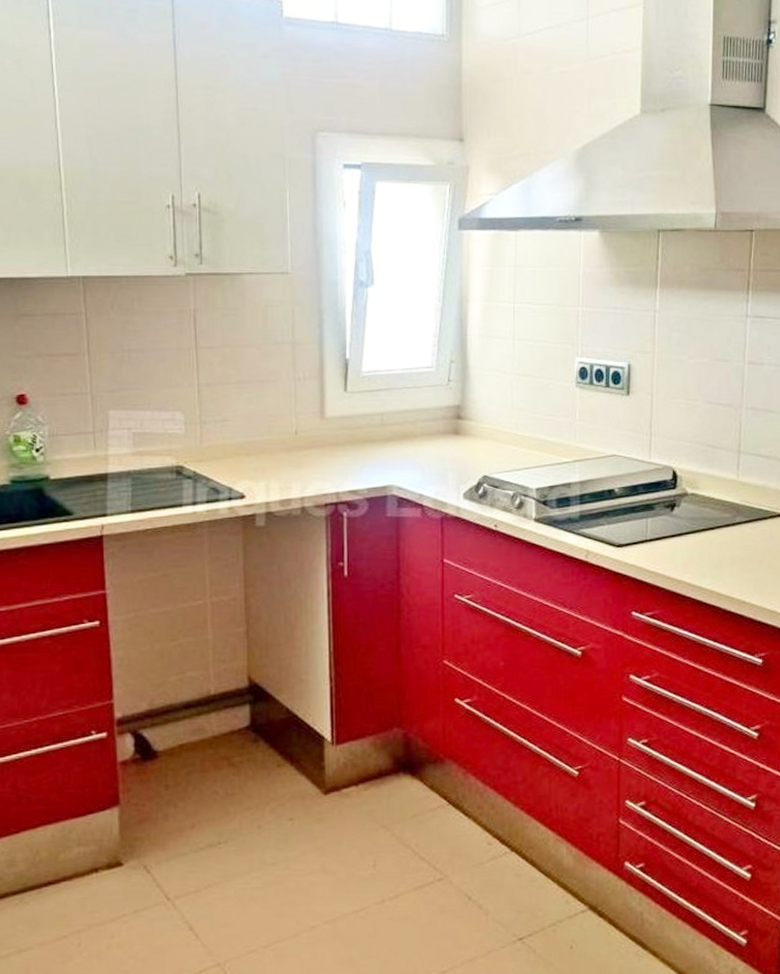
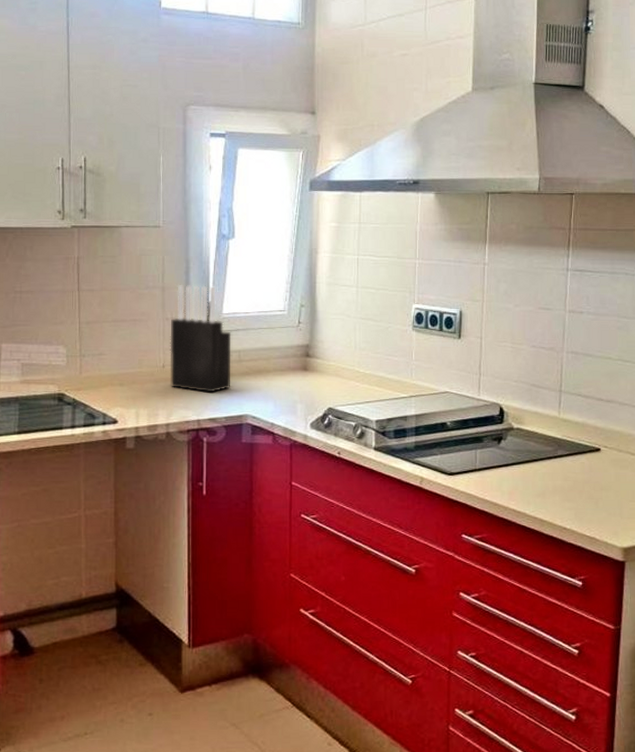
knife block: none [302,339,373,462] -> present [170,284,231,393]

